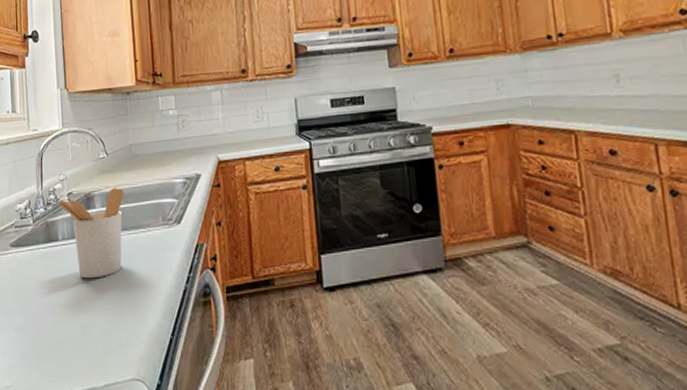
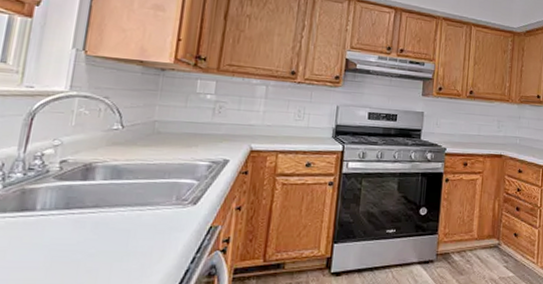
utensil holder: present [56,188,124,279] -> none [42,162,136,254]

